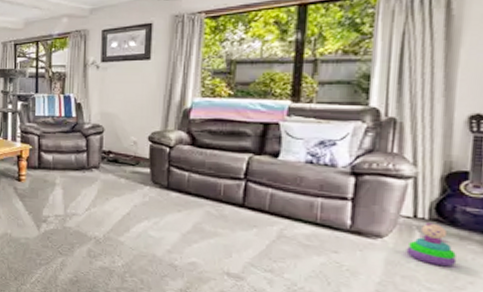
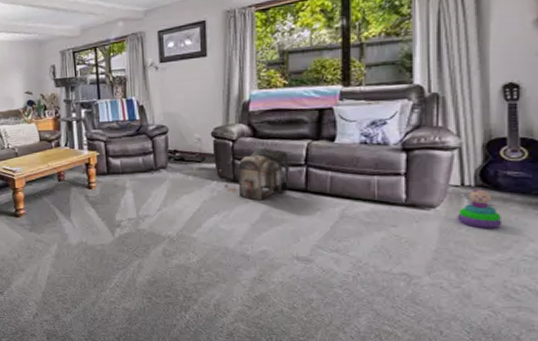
architectural model: none [153,157,228,211] -> present [219,147,290,201]

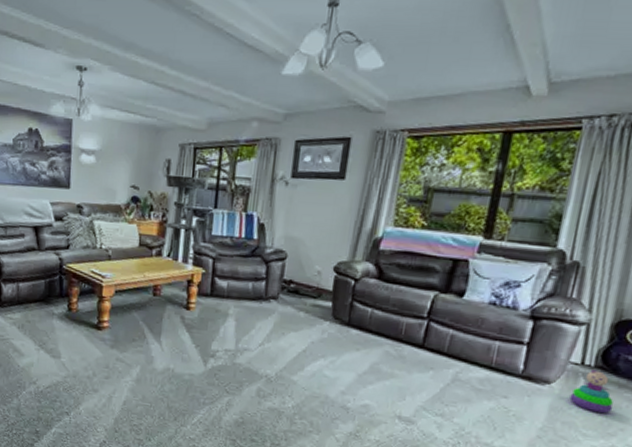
architectural model: present [219,147,290,201] -> none [334,292,412,351]

